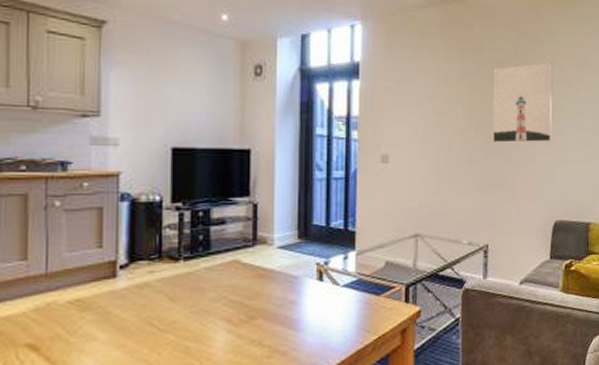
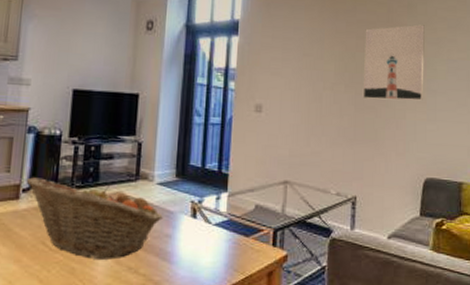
fruit basket: none [123,251,286,336] -> present [26,177,163,261]

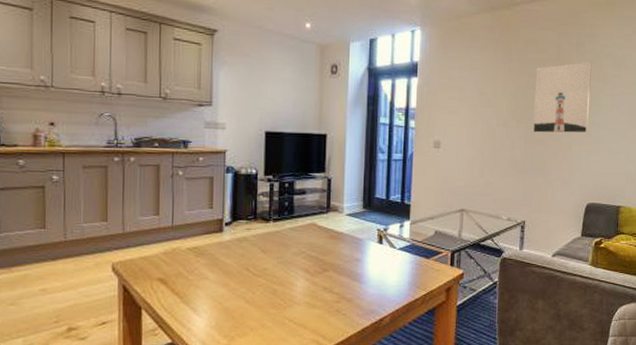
fruit basket: present [26,177,163,261] -> none [228,212,353,283]

